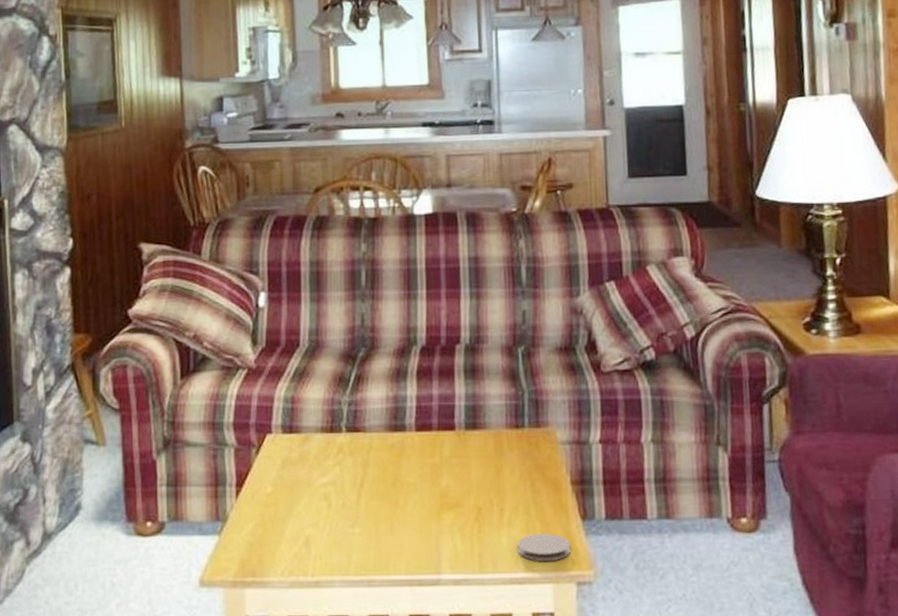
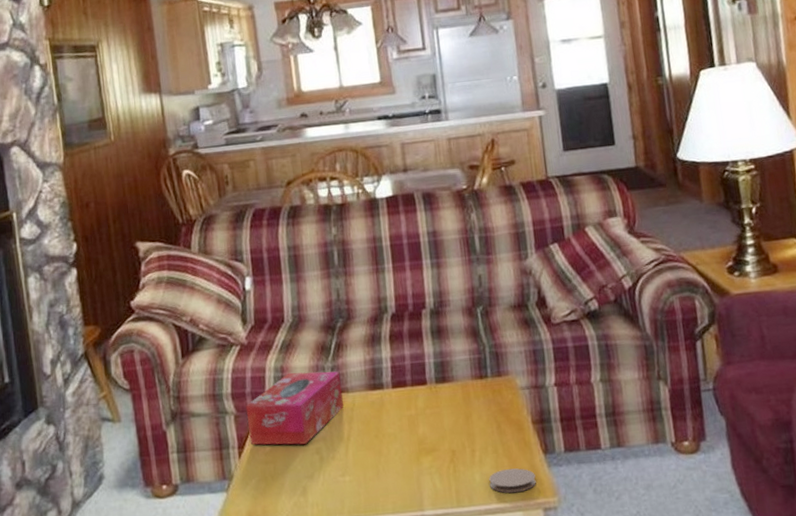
tissue box: none [248,404,359,487] -> present [246,371,344,445]

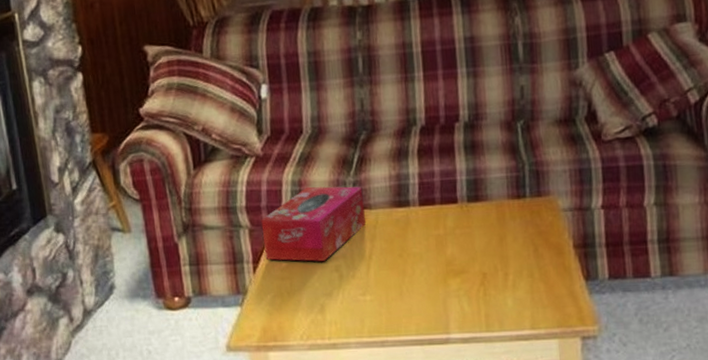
coaster: present [489,468,536,494] -> none [522,294,575,320]

